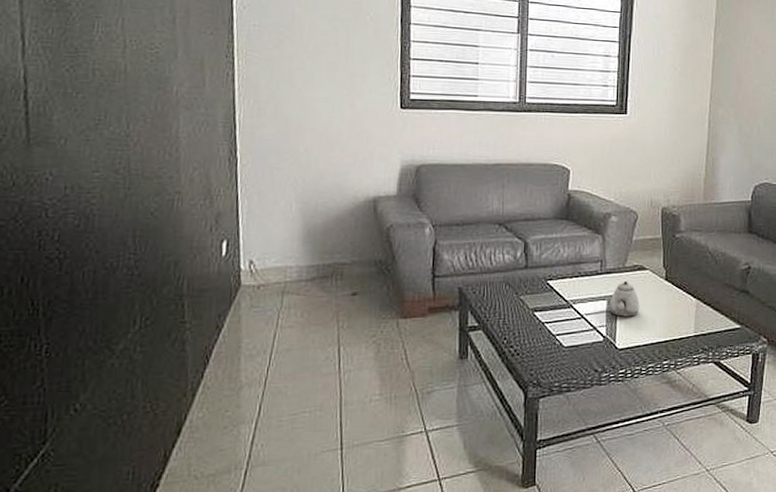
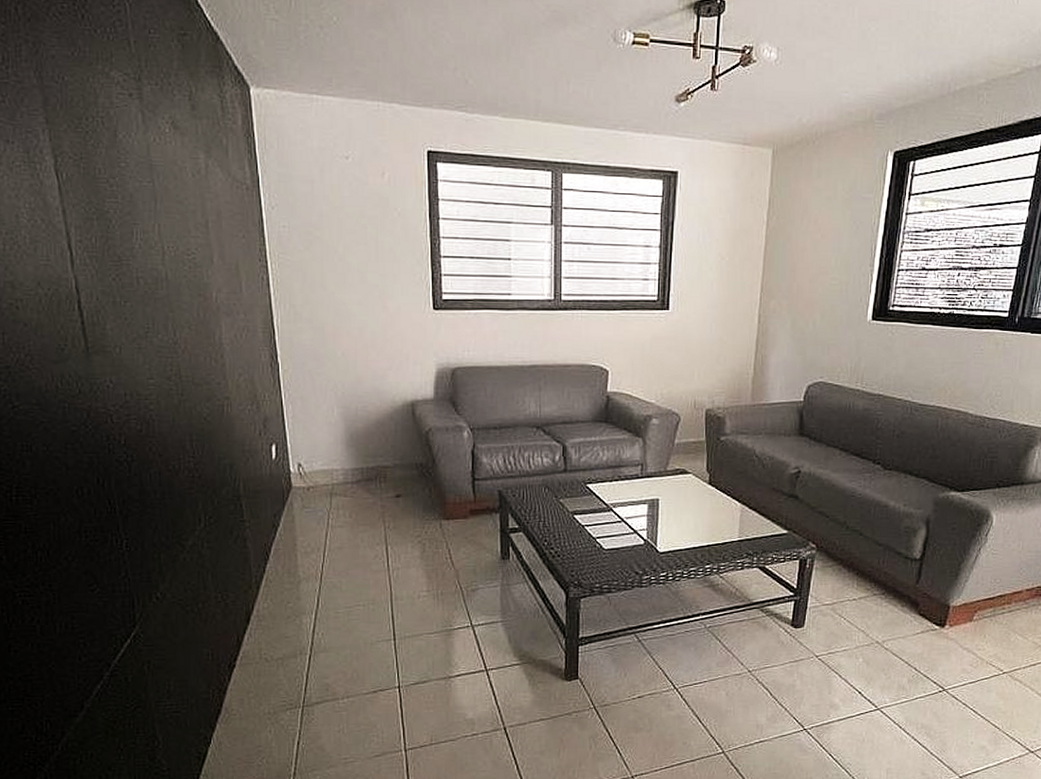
teapot: present [609,281,640,317] -> none [650,485,682,521]

